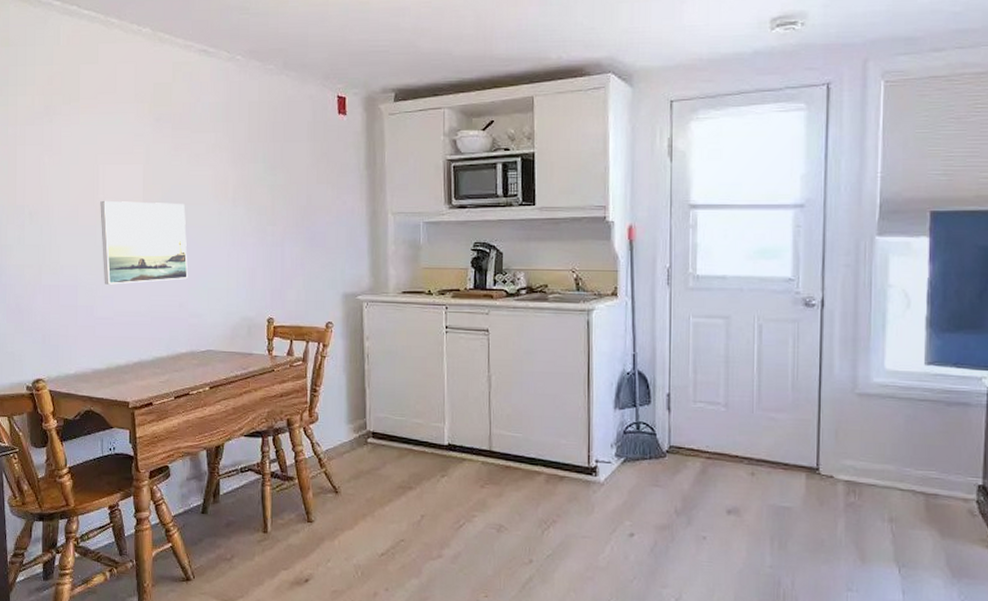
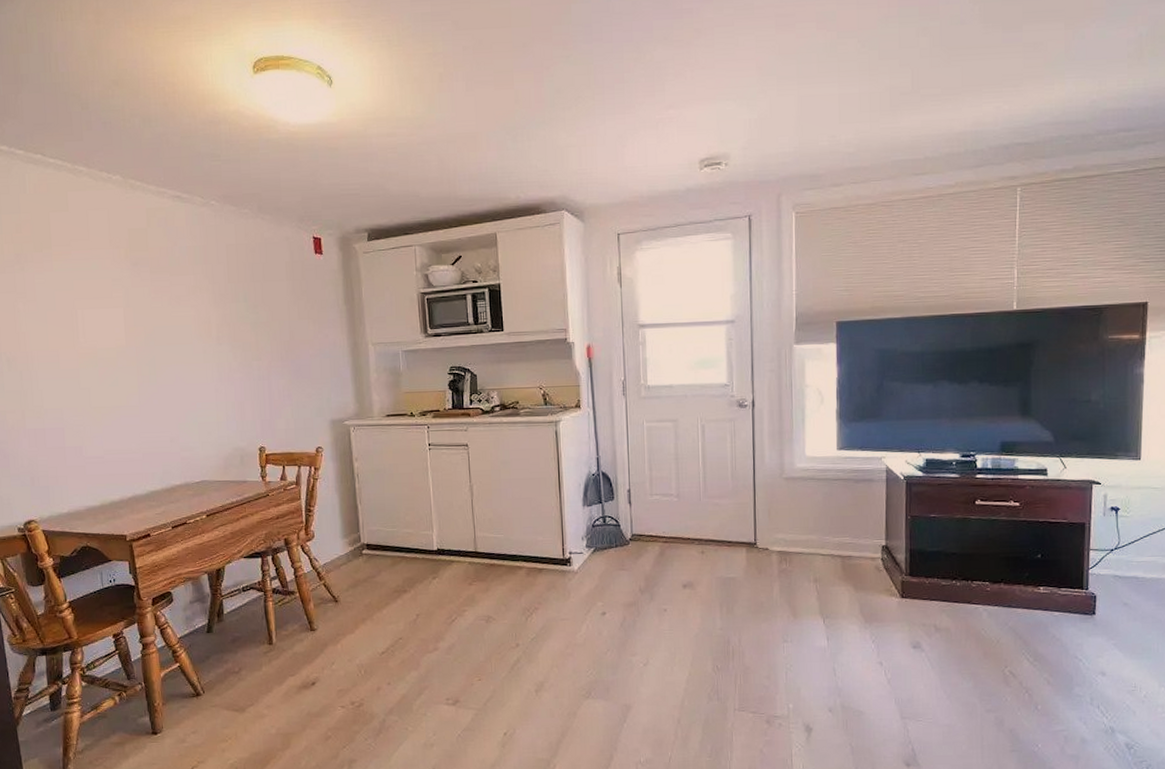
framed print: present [100,201,188,285] -> none [81,343,177,425]

